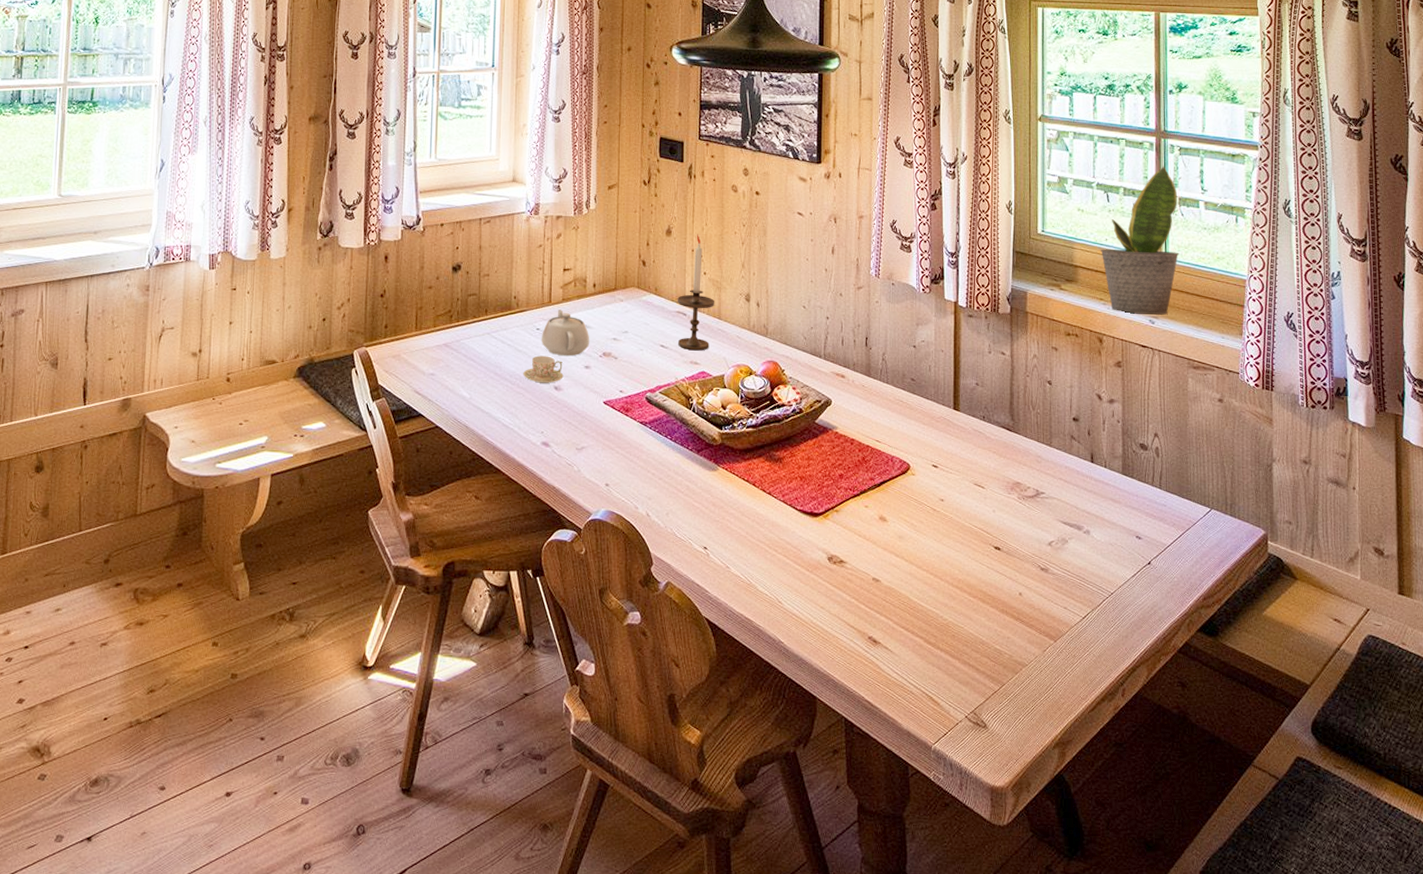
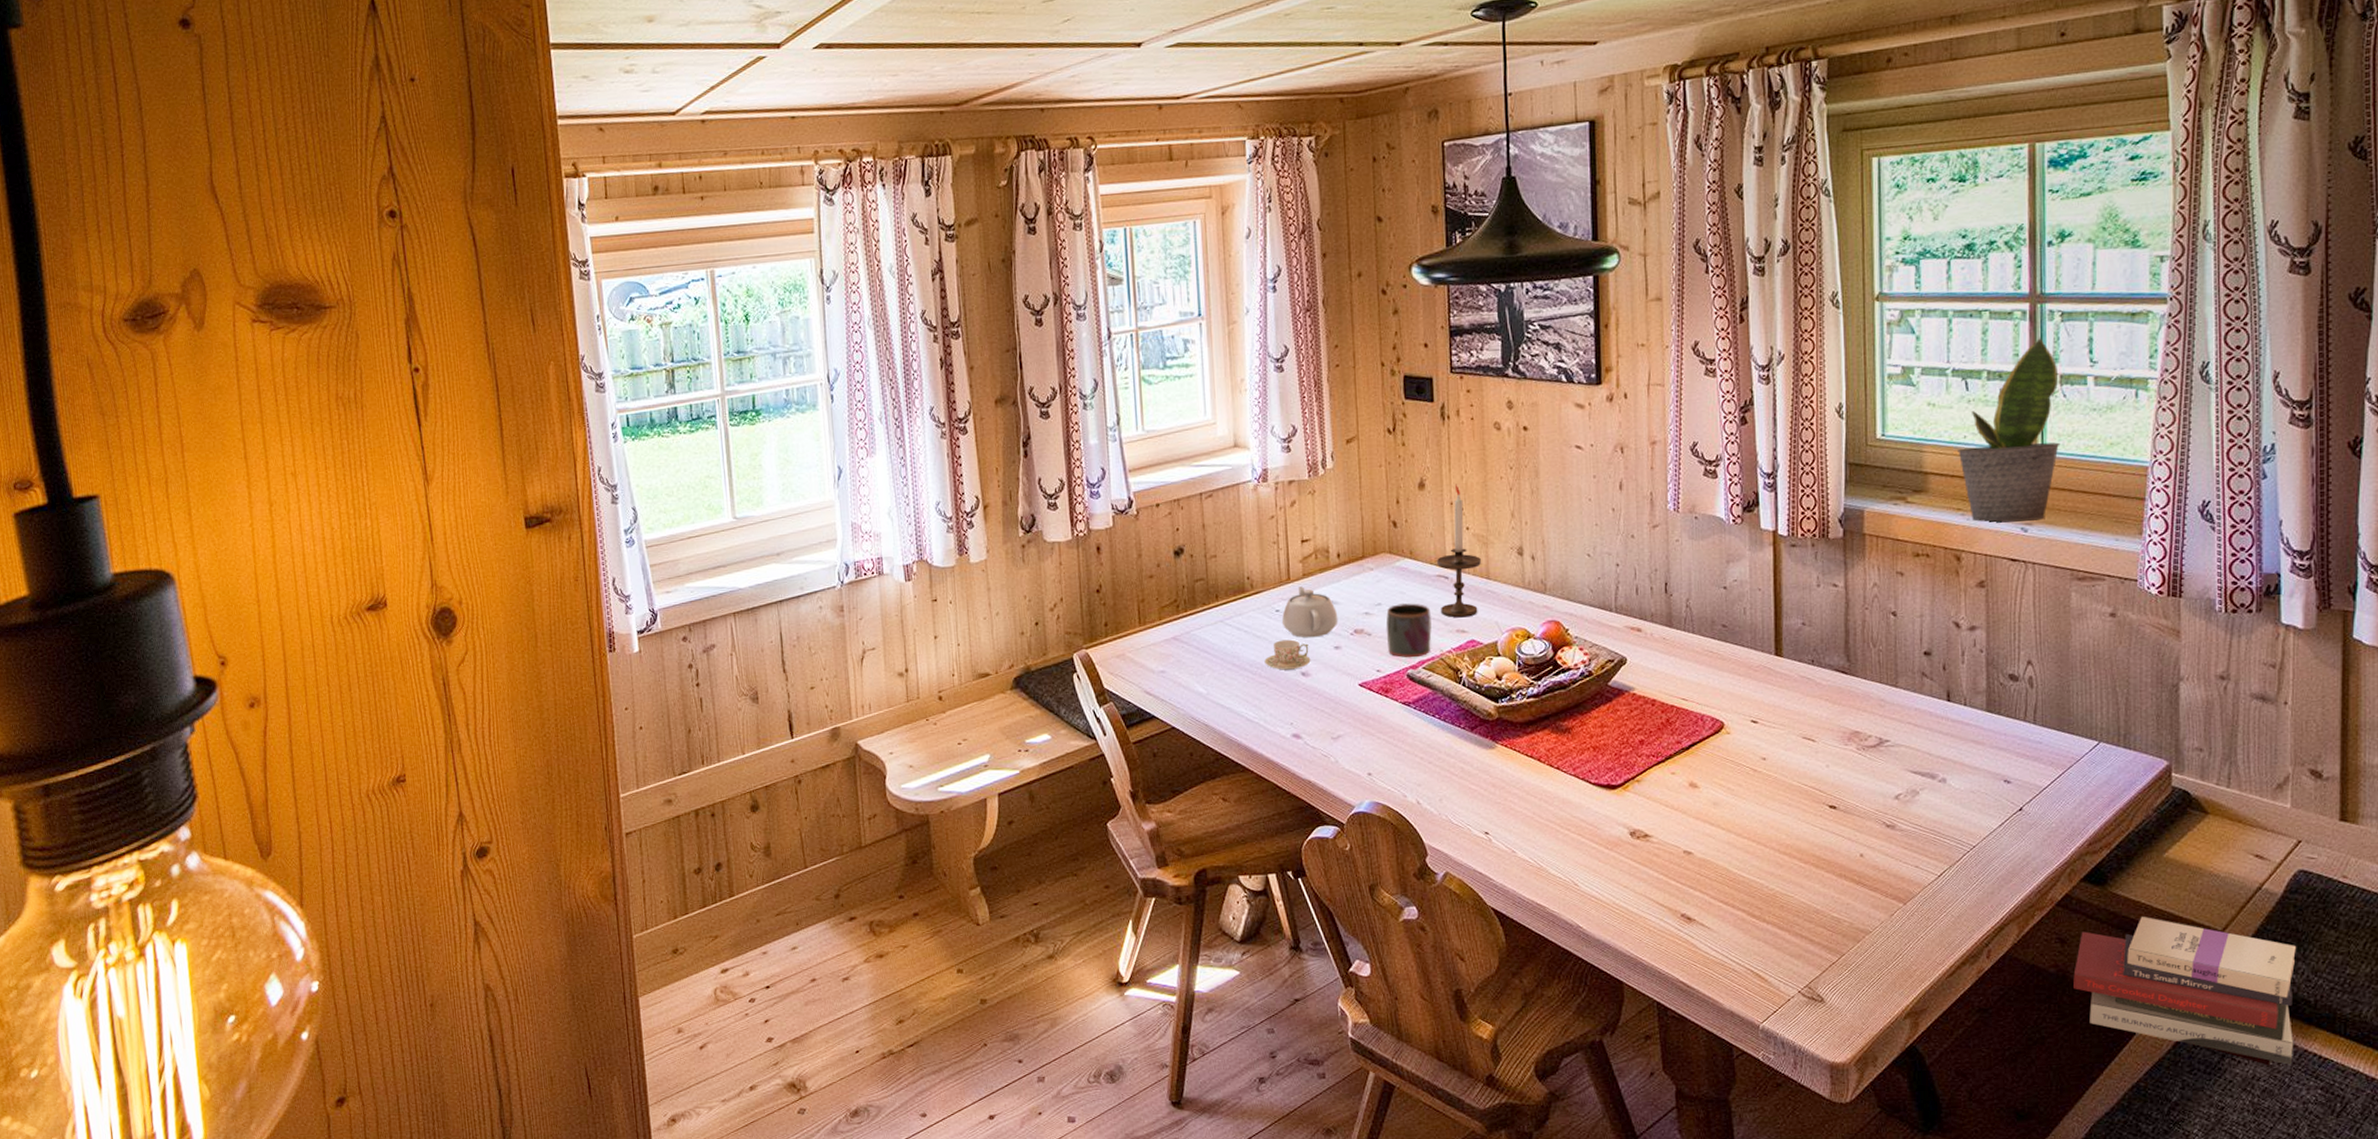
mug: none [630,333,669,383] -> present [1385,603,1432,658]
books: none [1191,666,1369,812] -> present [2072,916,2297,1066]

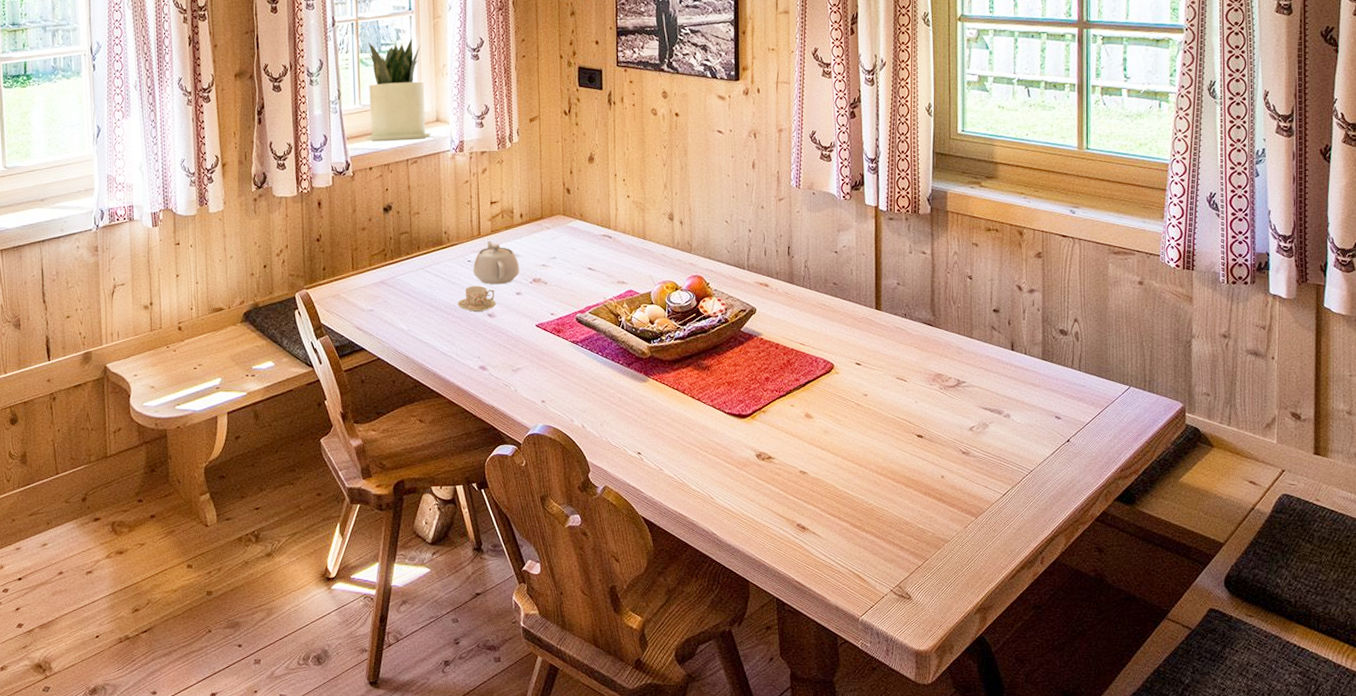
planter: none [1151,349,1229,474] -> present [365,38,432,142]
mug: present [1385,603,1432,658] -> none [559,258,597,304]
candlestick: present [1437,484,1481,618] -> none [603,159,639,271]
potted plant: present [1956,337,2060,522] -> none [1020,56,1101,205]
books: present [2072,916,2297,1066] -> none [1108,530,1282,654]

